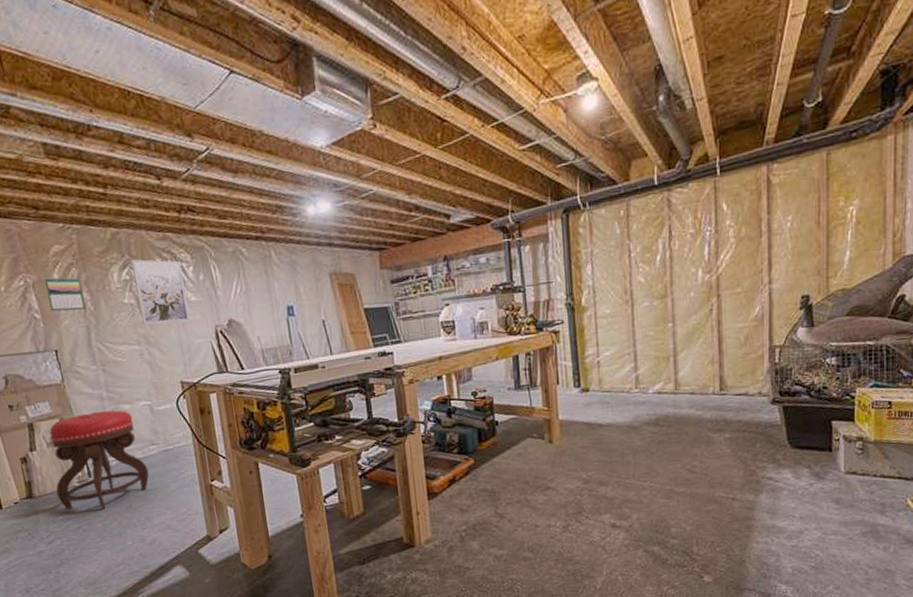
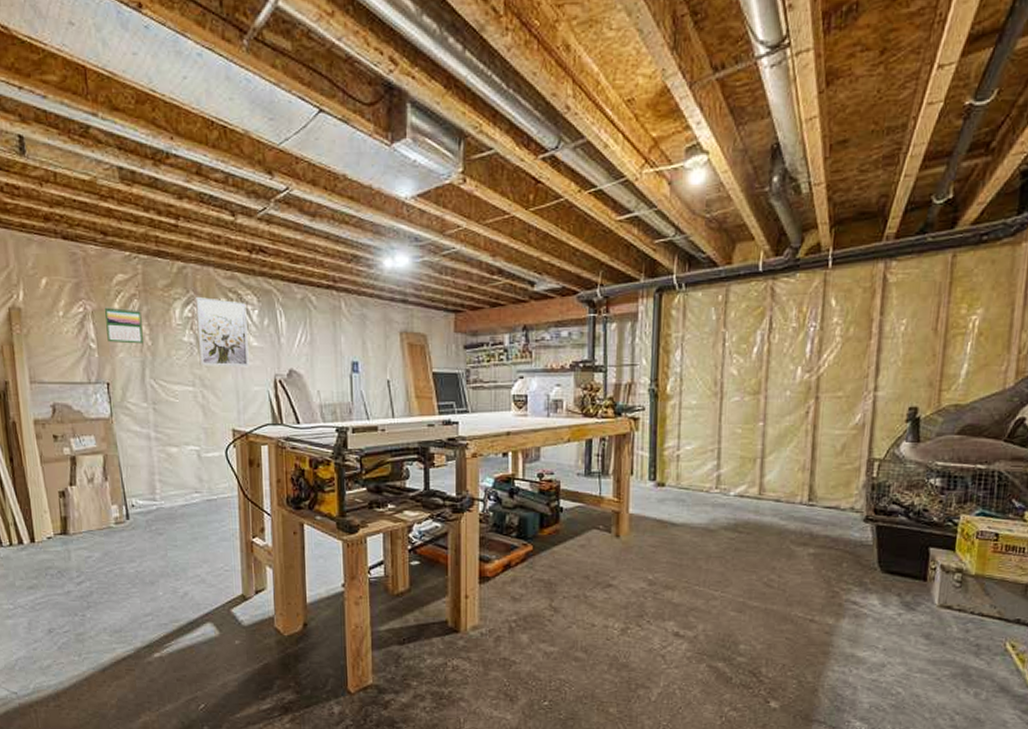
stool: present [49,410,149,510] -> none [91,452,189,555]

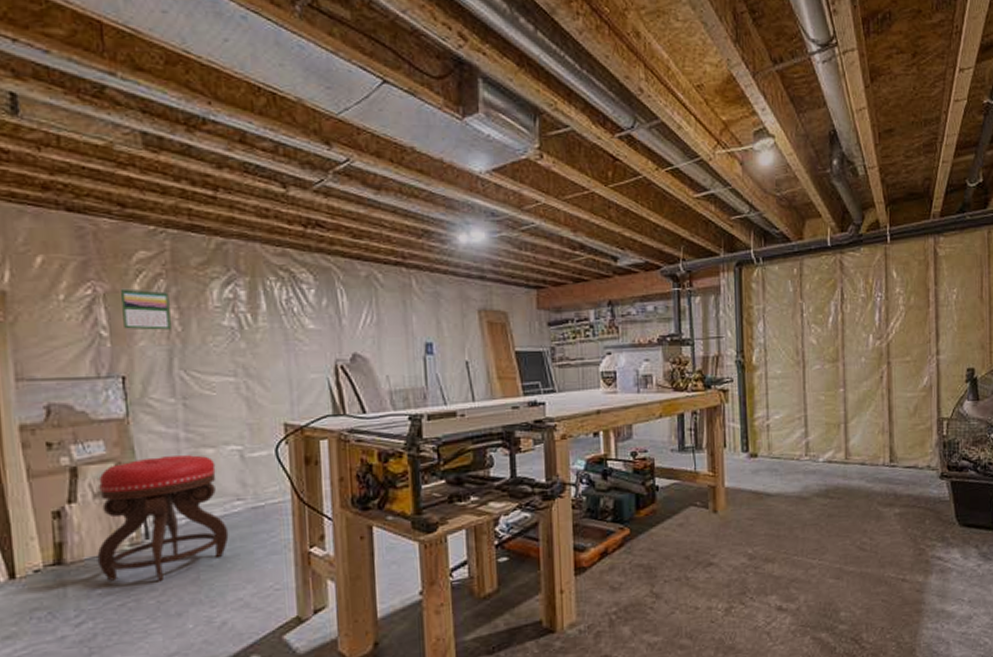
stool: none [91,452,189,555] -> present [97,455,229,582]
wall art: present [195,296,249,368] -> none [238,275,304,354]

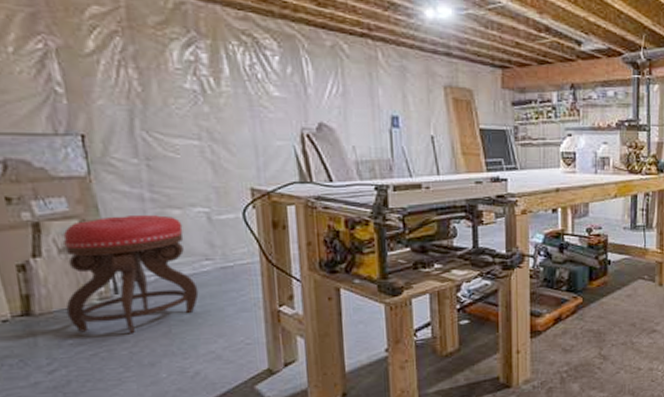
calendar: present [121,288,171,330] -> none [75,44,130,90]

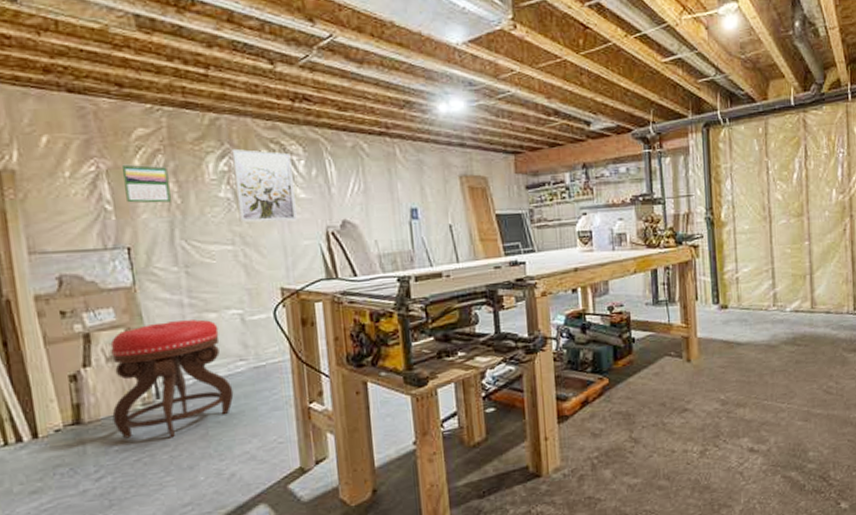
calendar: none [75,44,130,90] -> present [122,164,171,203]
wall art: none [199,37,270,120] -> present [232,148,297,223]

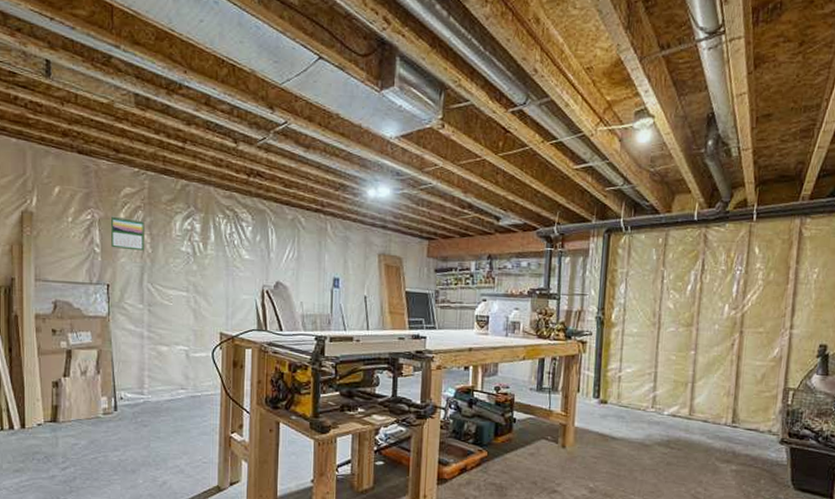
stool: present [110,319,234,439] -> none [80,348,173,445]
wall art: present [232,148,297,223] -> none [194,211,241,278]

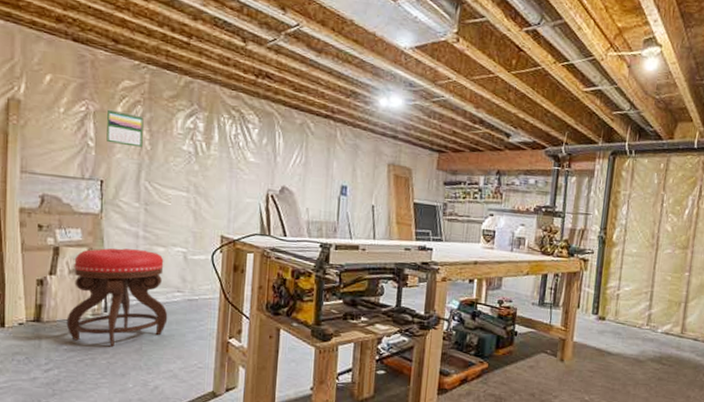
stool: none [80,348,173,445] -> present [66,248,168,347]

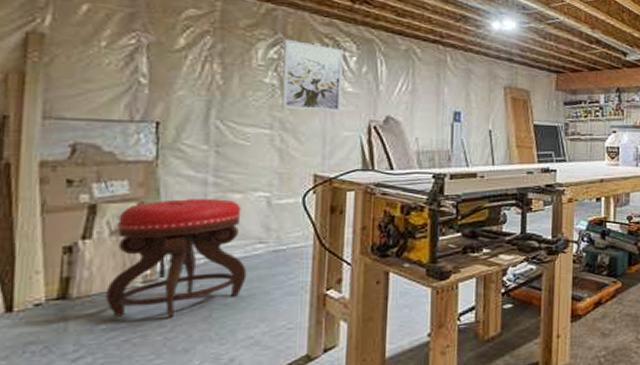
calendar: present [106,109,144,148] -> none [164,41,214,82]
wall art: none [196,110,247,181] -> present [281,39,343,113]

